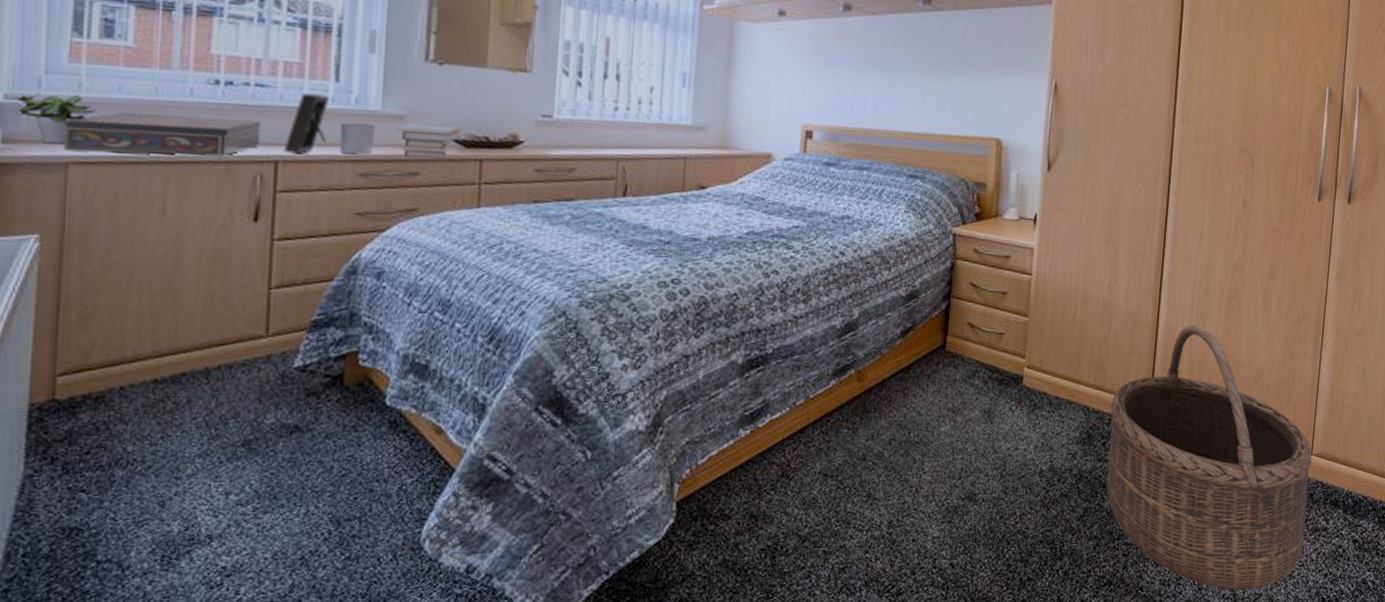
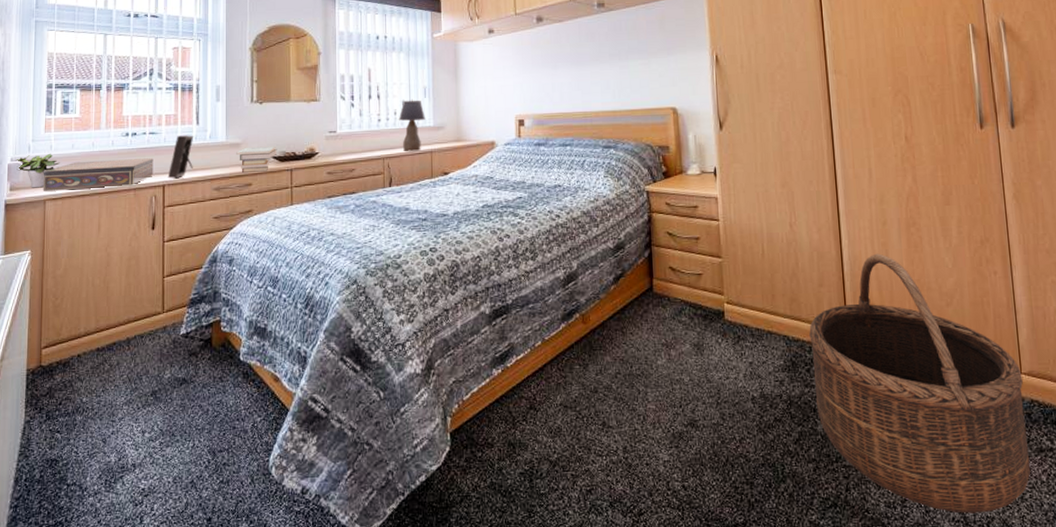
candle holder: present [340,122,377,155] -> none [201,152,223,175]
table lamp: none [643,86,682,156] -> present [398,99,425,152]

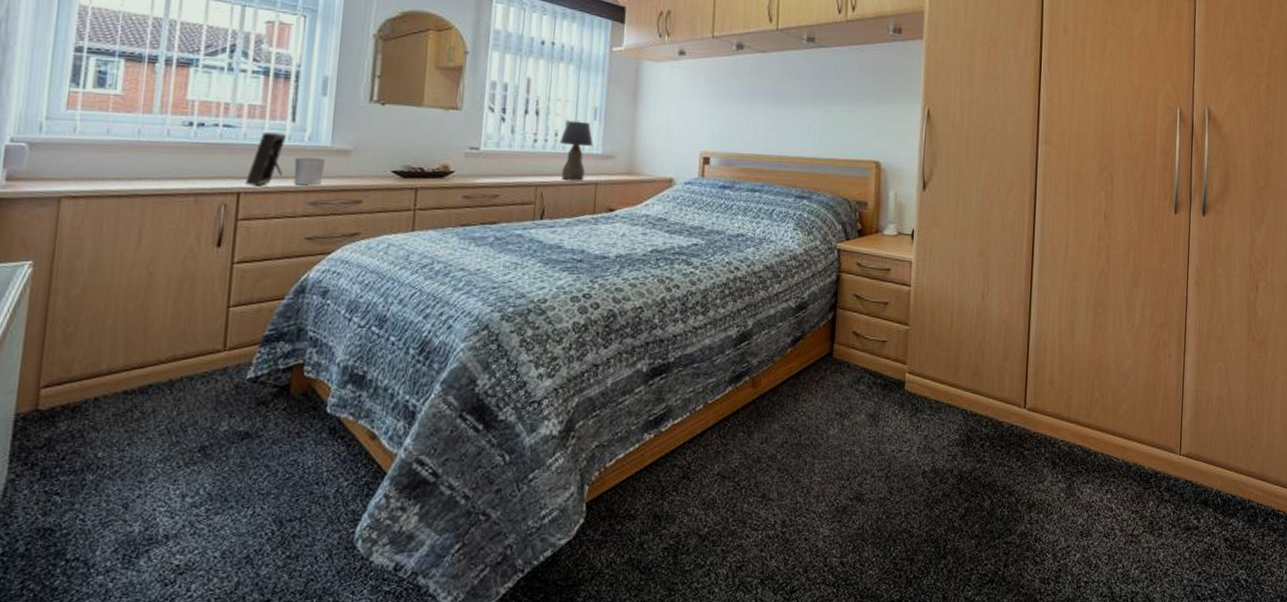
potted plant: present [16,153,60,188] -> none [18,136,87,181]
decorative box: present [42,158,154,191] -> none [57,151,227,190]
candle holder: none [201,152,223,175] -> present [294,157,326,186]
books: present [236,147,277,174] -> none [344,157,400,188]
basket: present [809,253,1030,514] -> none [986,330,1181,589]

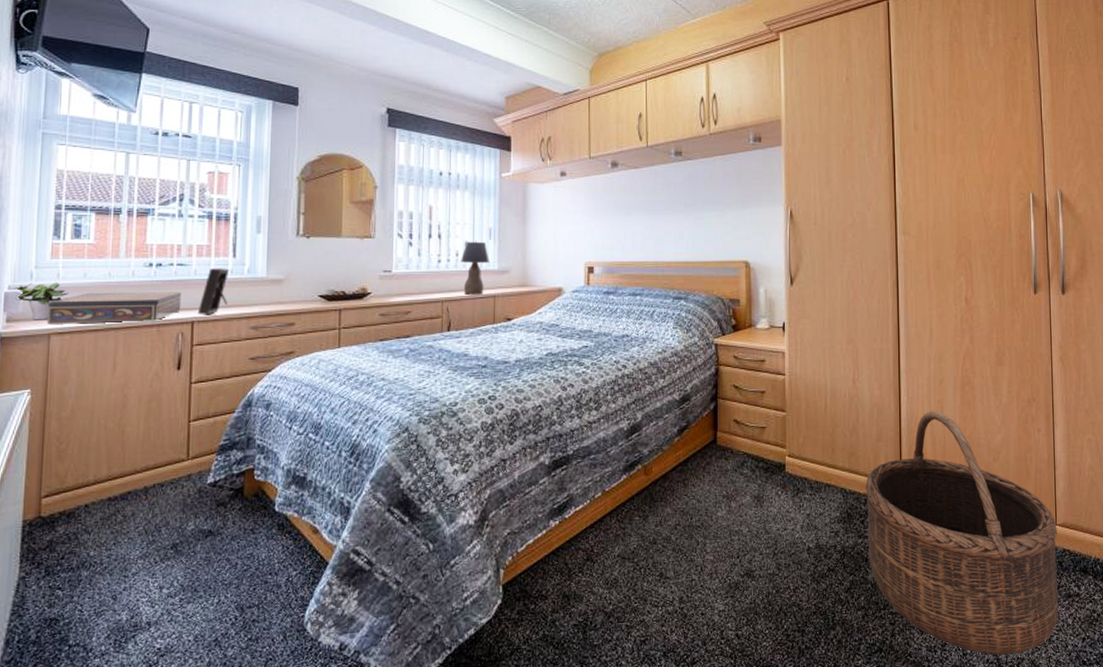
potted plant: none [18,136,87,181] -> present [14,282,69,320]
decorative box: none [57,151,227,190] -> present [47,292,181,324]
candle holder: present [294,157,326,186] -> none [237,288,263,312]
basket: none [986,330,1181,589] -> present [865,410,1058,656]

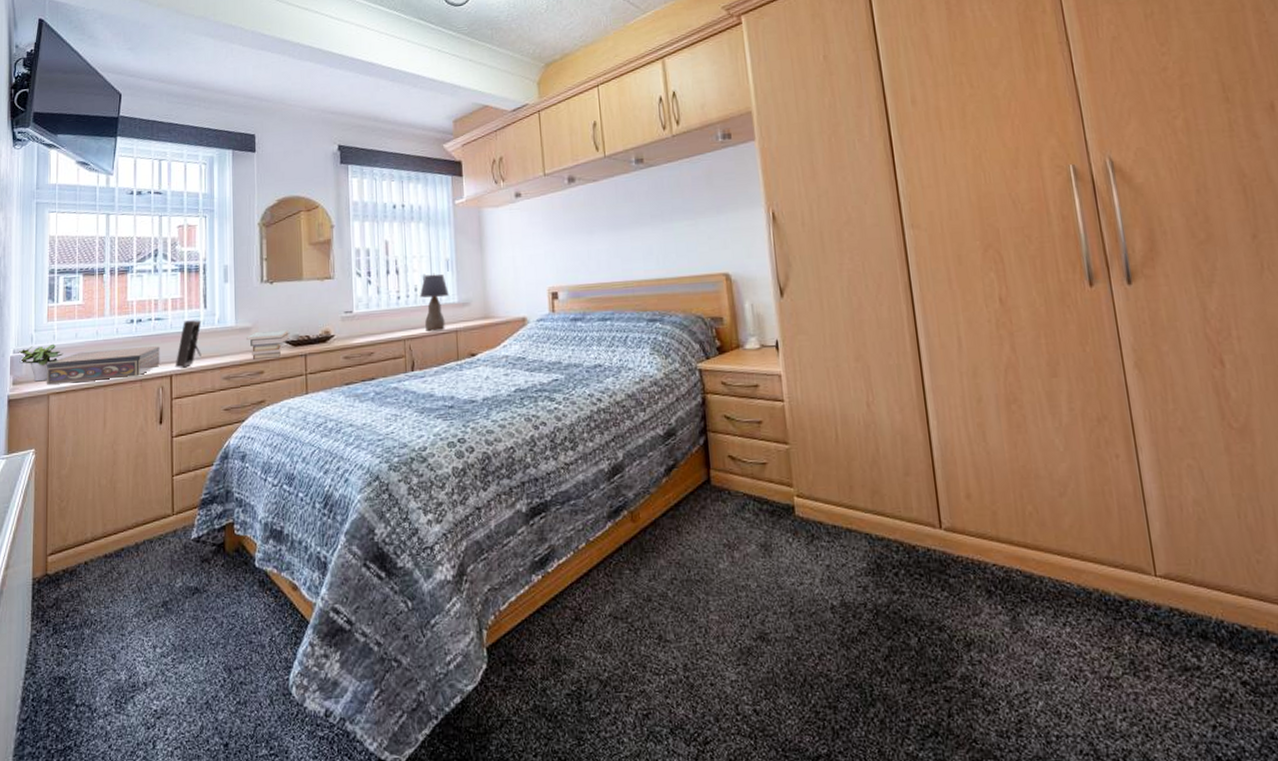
books: none [278,285,325,312] -> present [247,330,290,361]
basket: present [865,410,1058,656] -> none [895,435,1174,745]

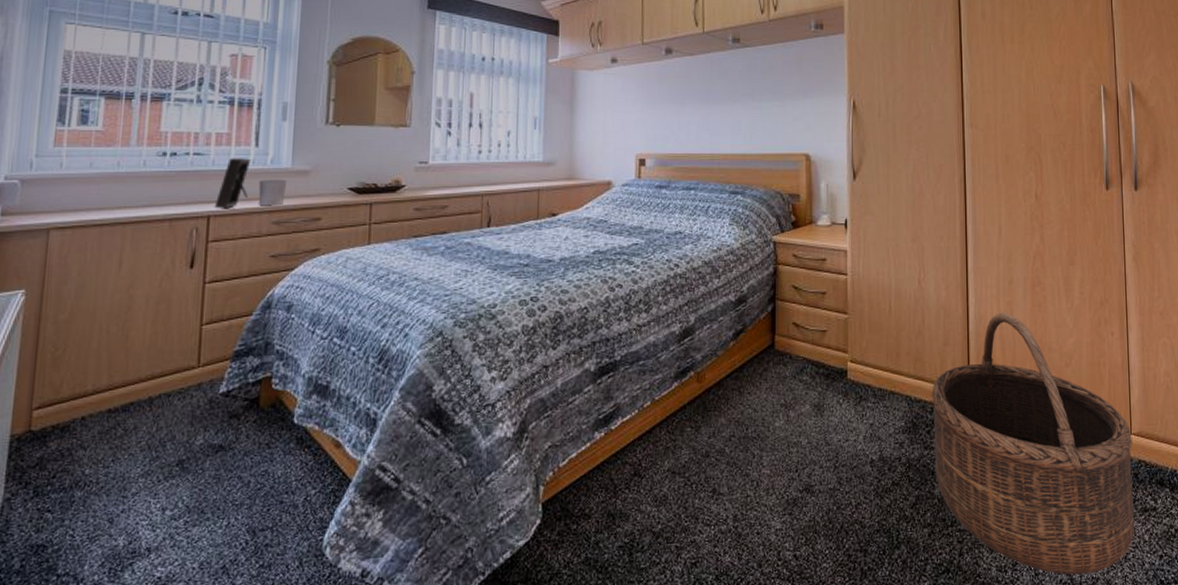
potted plant: present [18,343,64,382] -> none [11,172,73,214]
decorative box: present [46,346,160,385] -> none [46,183,197,218]
candle holder: none [210,337,233,363] -> present [258,179,288,206]
books: present [247,330,290,361] -> none [304,177,355,206]
table lamp: present [419,273,449,332] -> none [502,130,534,189]
basket: none [895,435,1174,745] -> present [932,312,1134,575]

